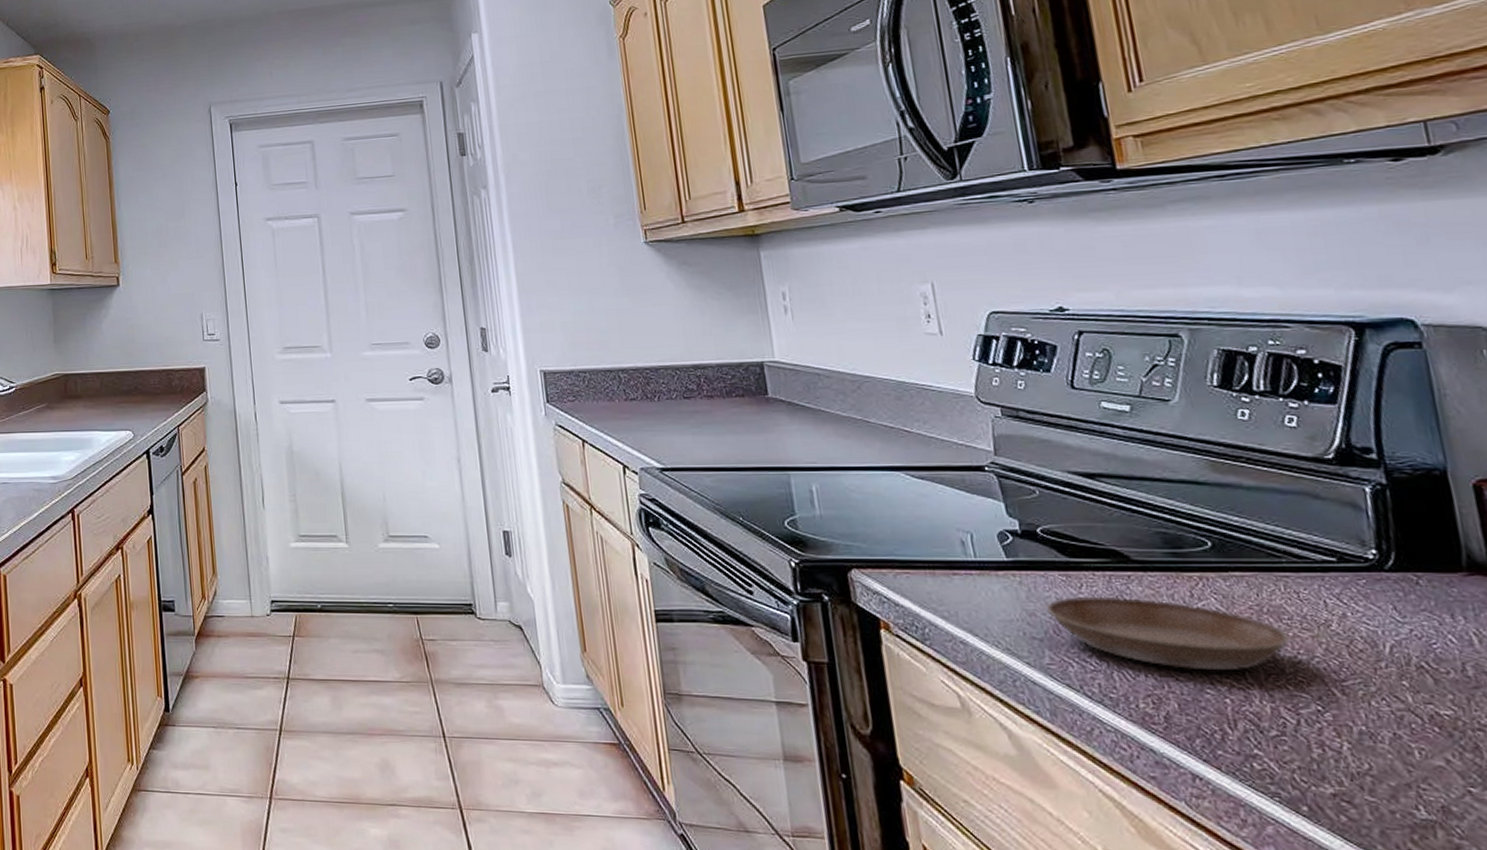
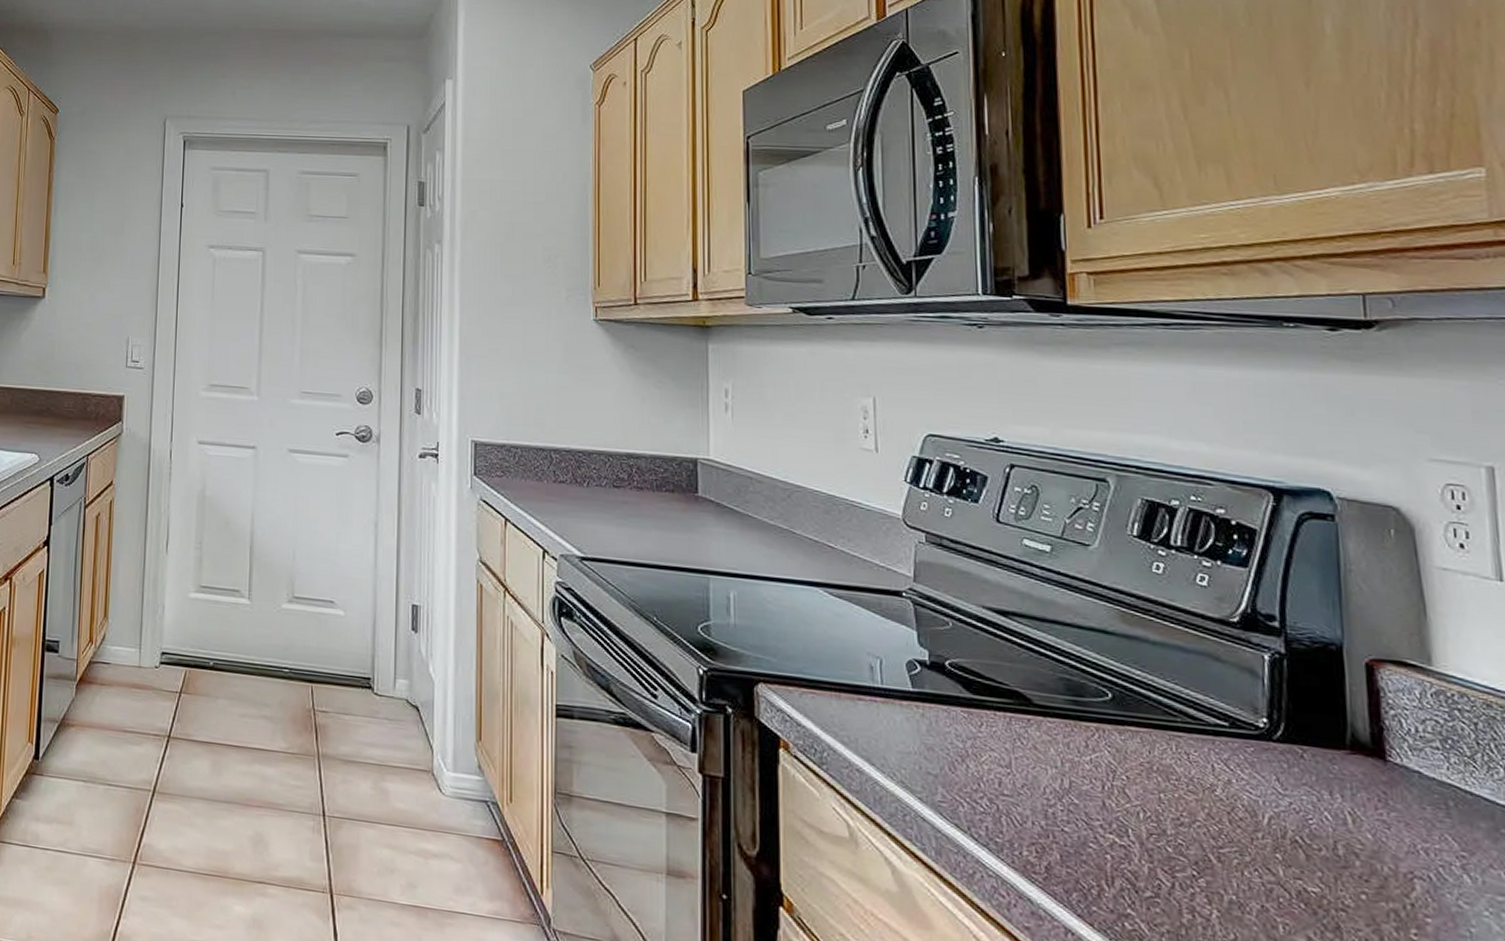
saucer: present [1046,596,1290,671] -> none [945,735,1175,827]

